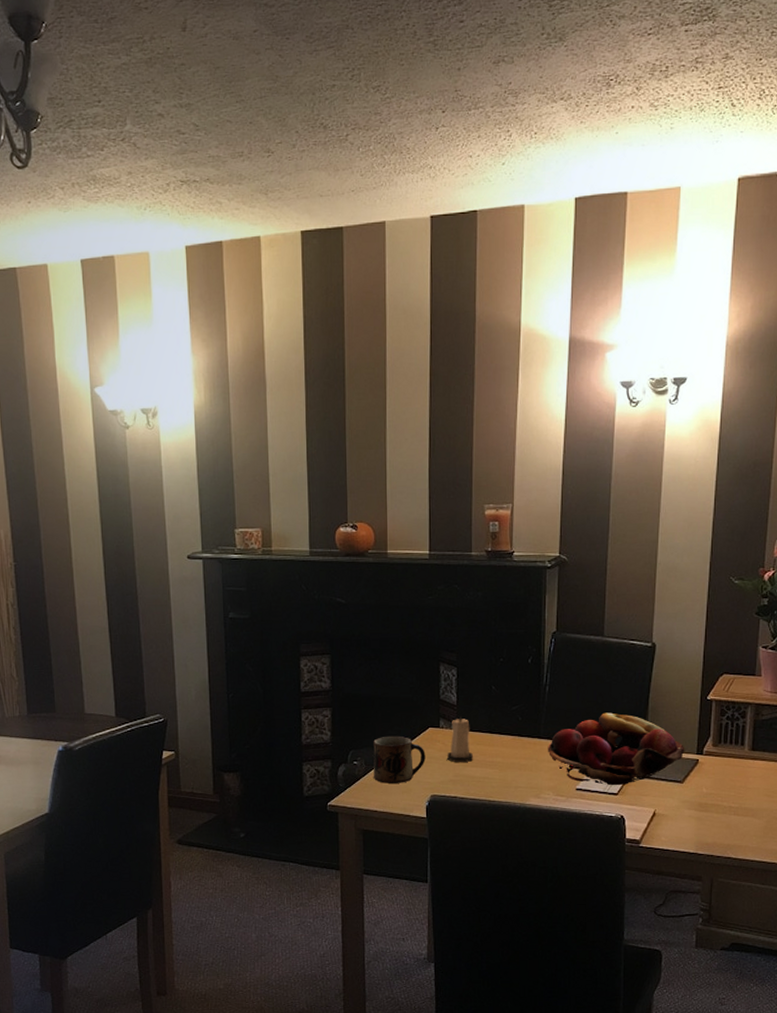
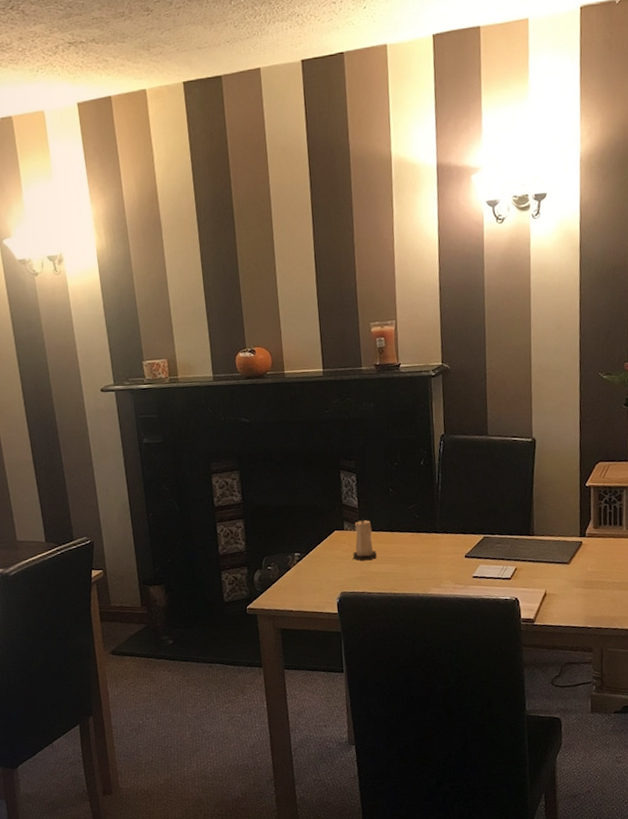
mug: present [373,735,426,783] -> none [284,540,334,585]
fruit basket: present [547,712,685,785] -> none [444,504,569,571]

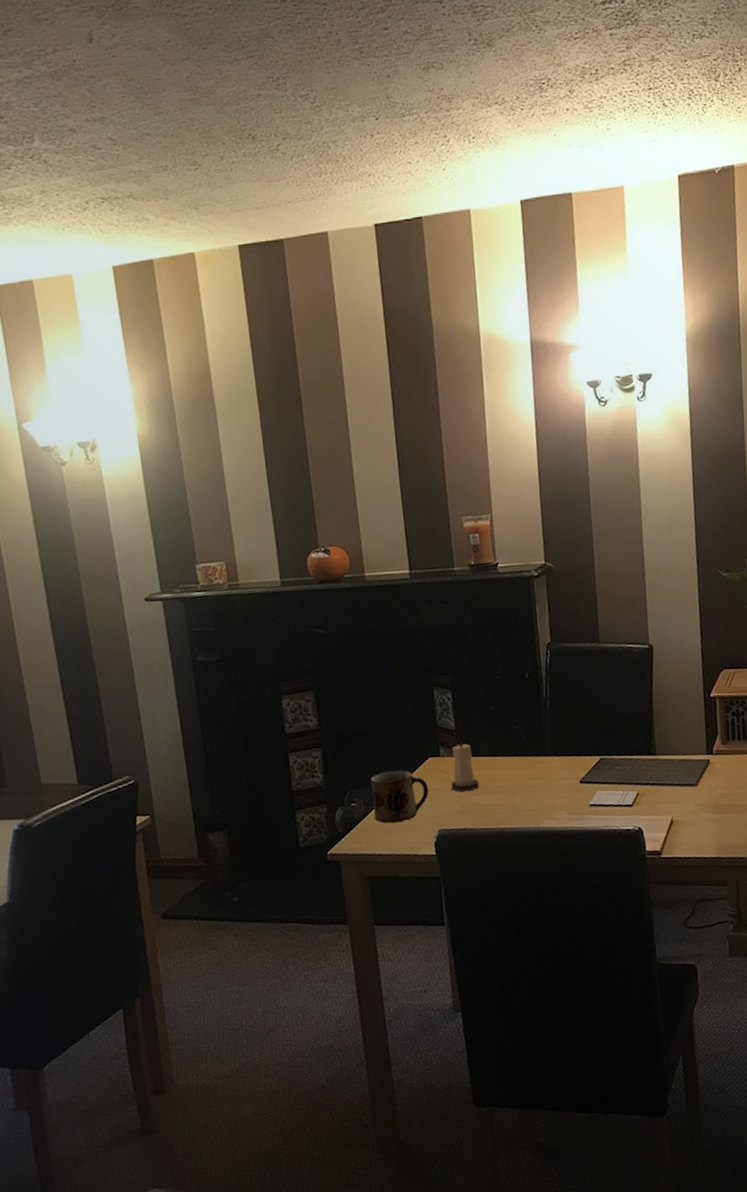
mug: none [284,540,334,585] -> present [370,770,429,823]

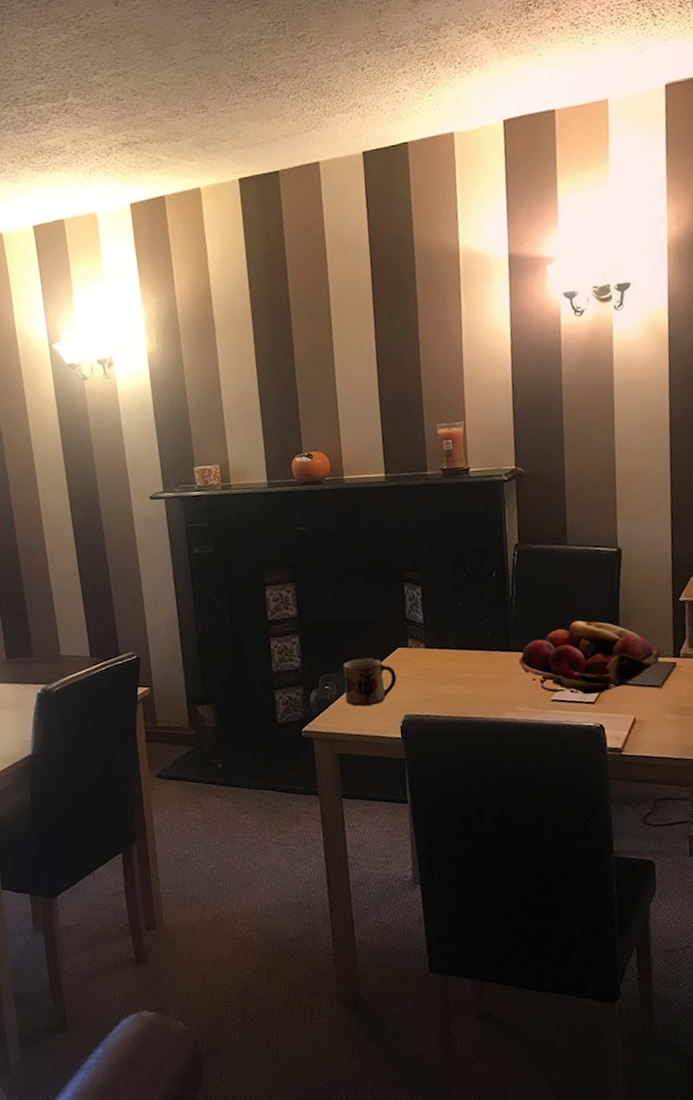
candle: present [451,742,479,792] -> none [418,634,444,681]
fruit basket: none [555,720,695,797] -> present [519,620,661,694]

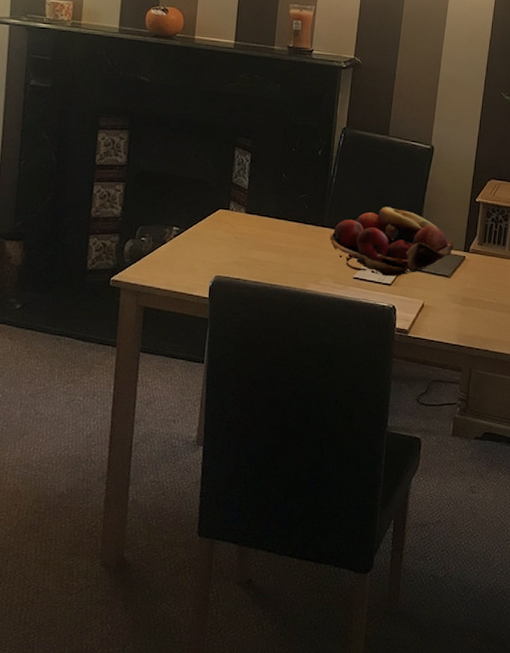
mug: present [343,658,397,706] -> none [160,214,214,262]

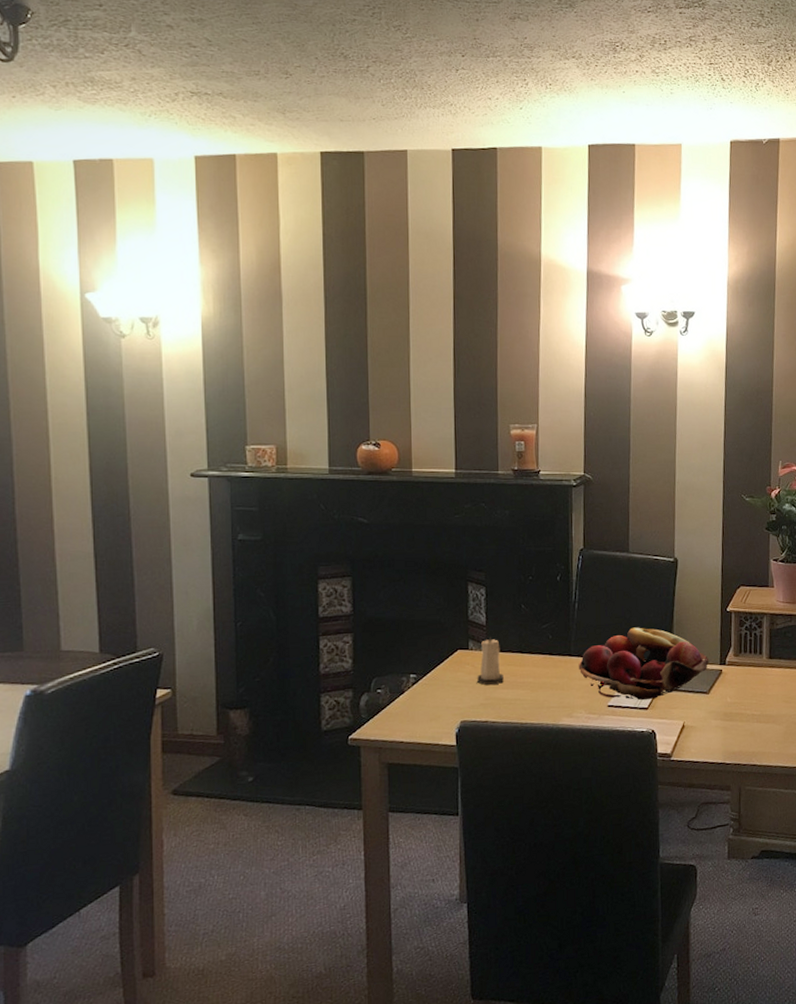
candle: none [234,200,259,245] -> present [477,637,504,685]

